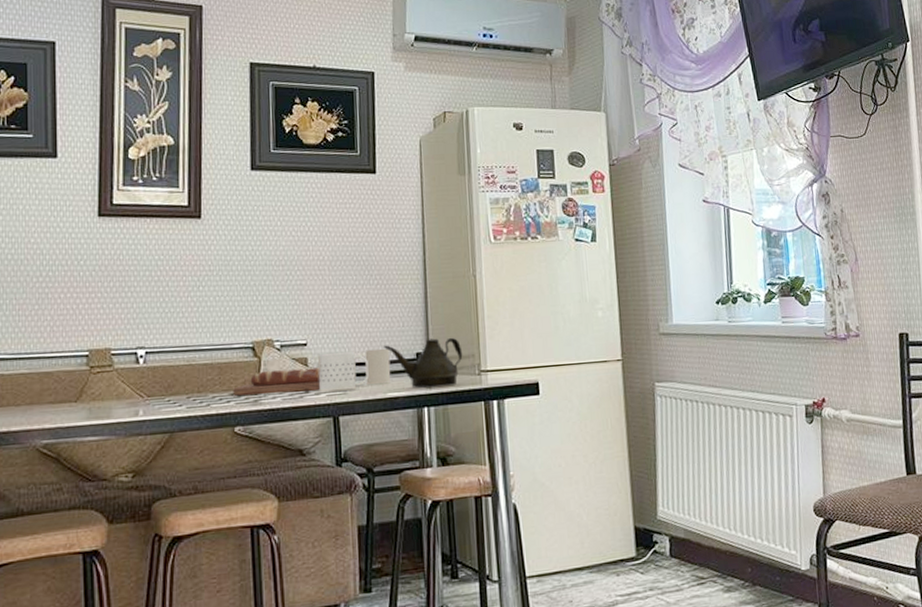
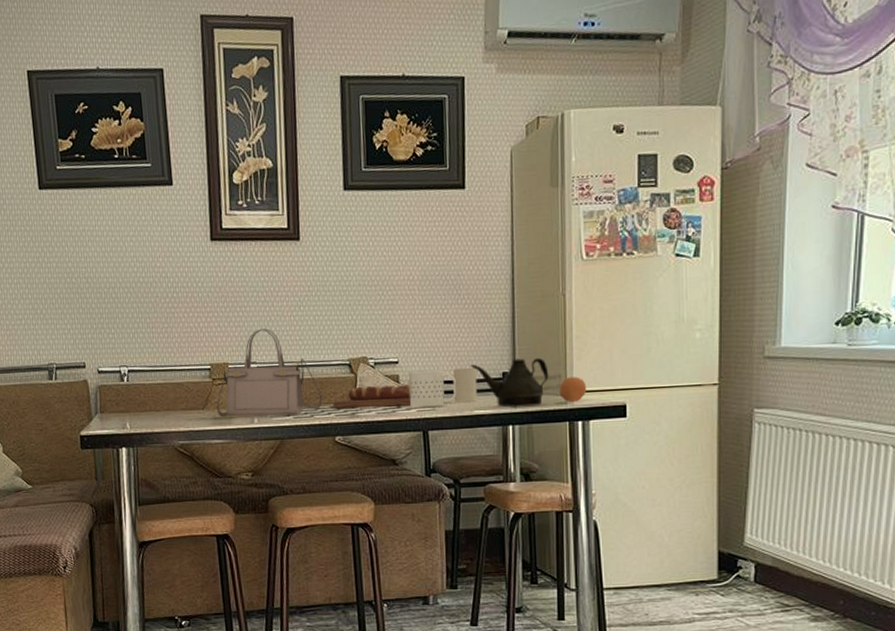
handbag: none [94,310,221,411] -> present [217,328,323,418]
fruit: none [473,356,500,382] -> present [559,377,587,403]

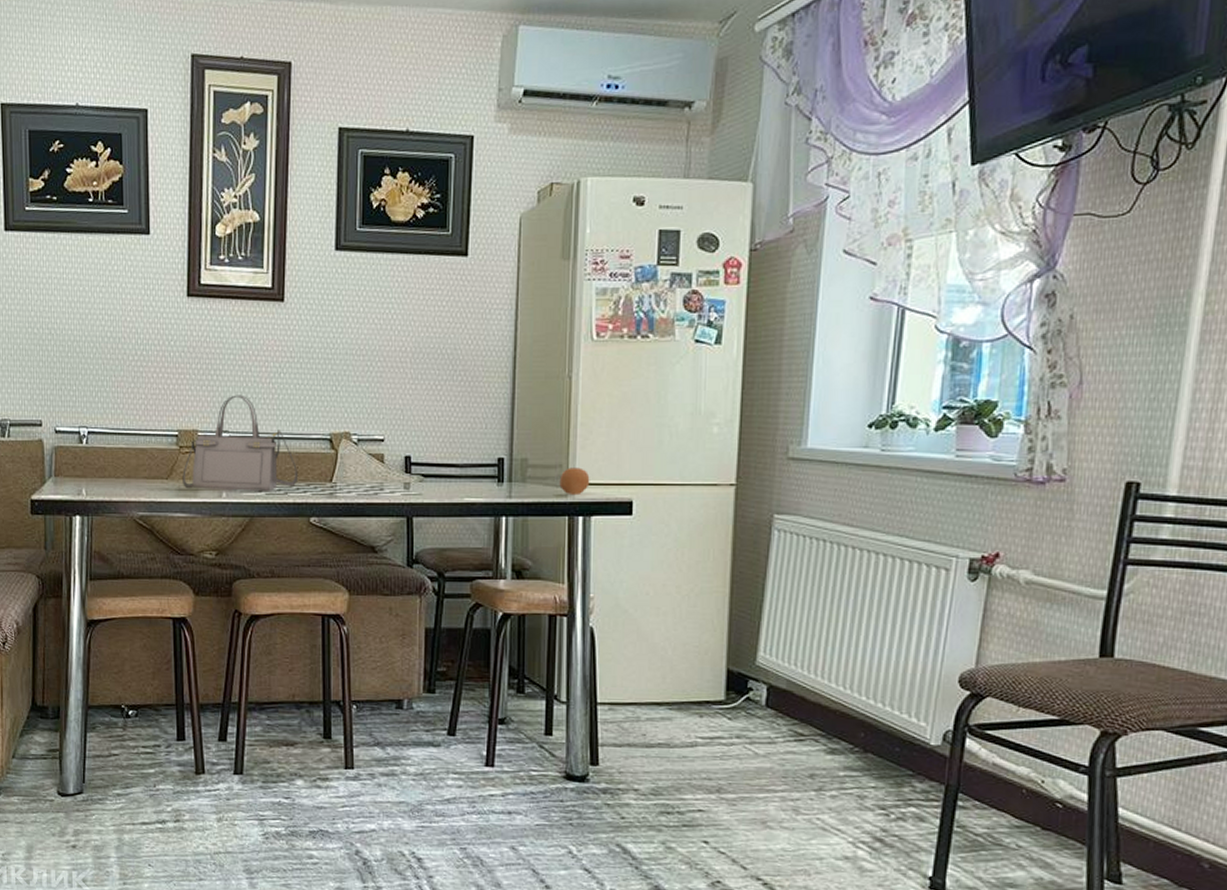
bread loaf: present [333,384,411,409] -> none [310,464,395,488]
mug: present [408,369,456,408] -> none [394,450,446,491]
cup: present [453,367,478,403] -> none [443,450,470,488]
teapot: present [471,357,549,408] -> none [464,444,549,497]

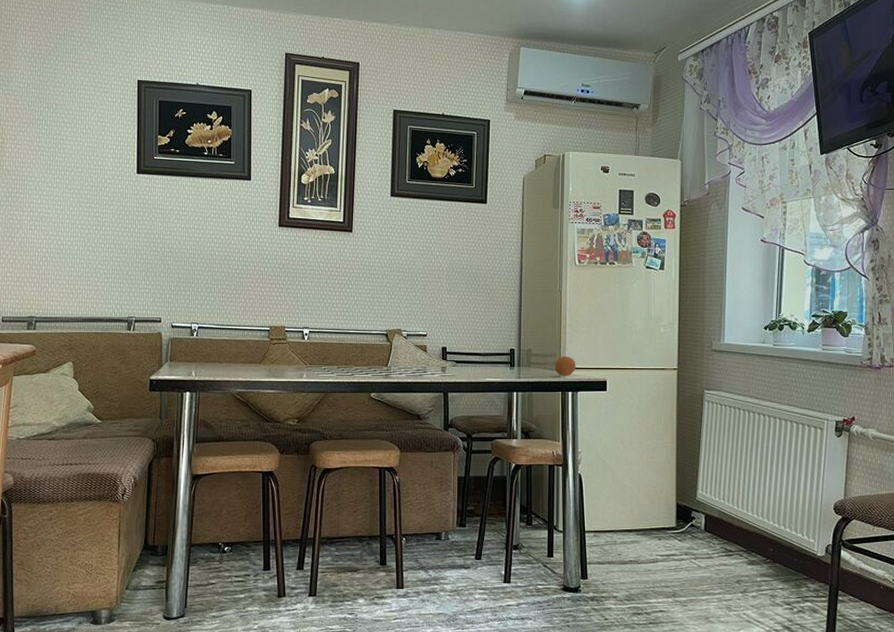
handbag: present [182,395,299,492] -> none [272,300,362,374]

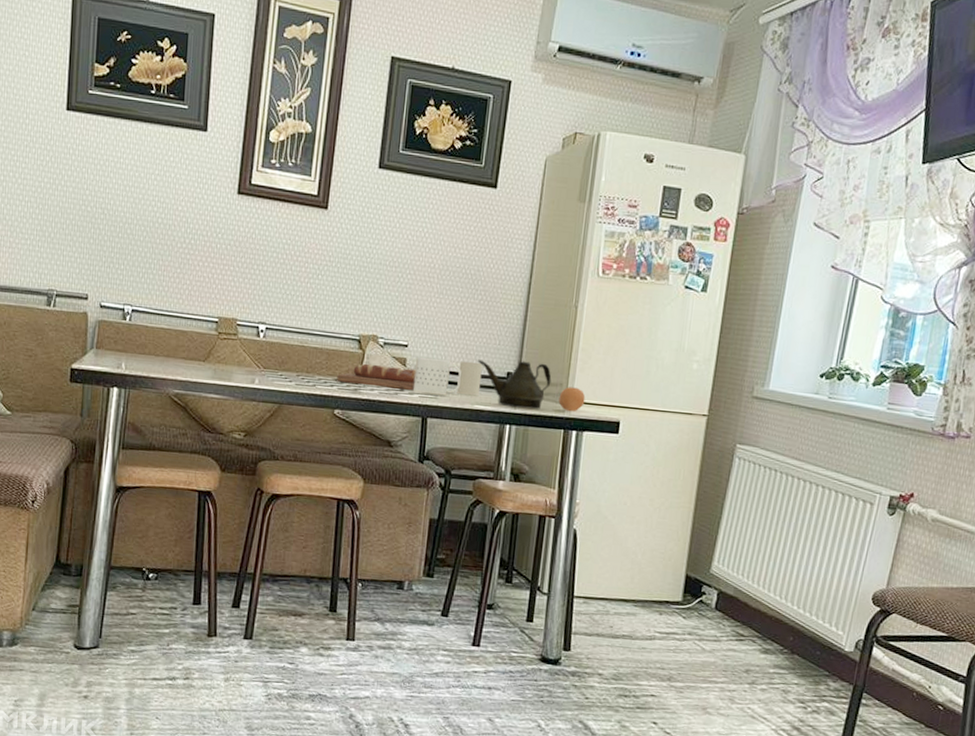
bread loaf: none [371,353,435,371] -> present [337,363,416,390]
mug: none [434,343,472,373] -> present [412,356,461,396]
cup: none [470,343,490,371] -> present [456,360,483,396]
teapot: none [485,339,547,378] -> present [478,359,552,410]

